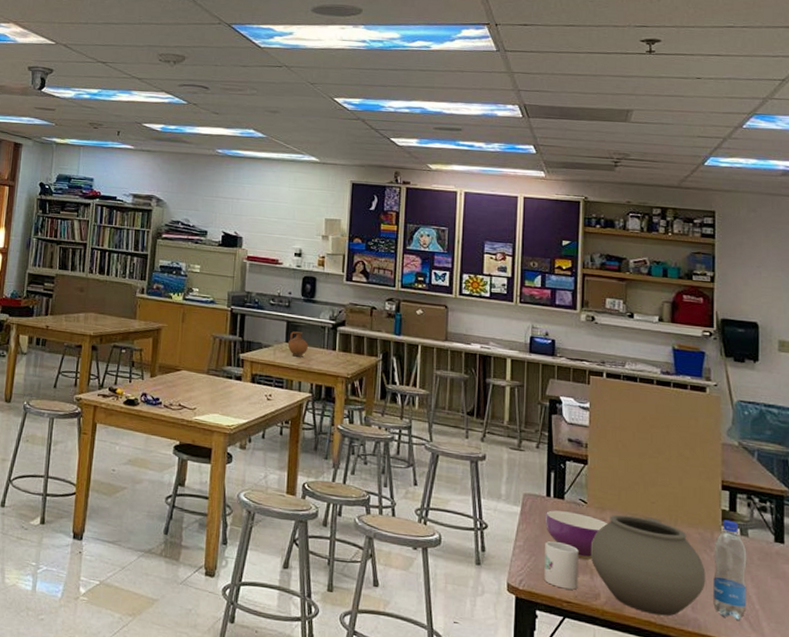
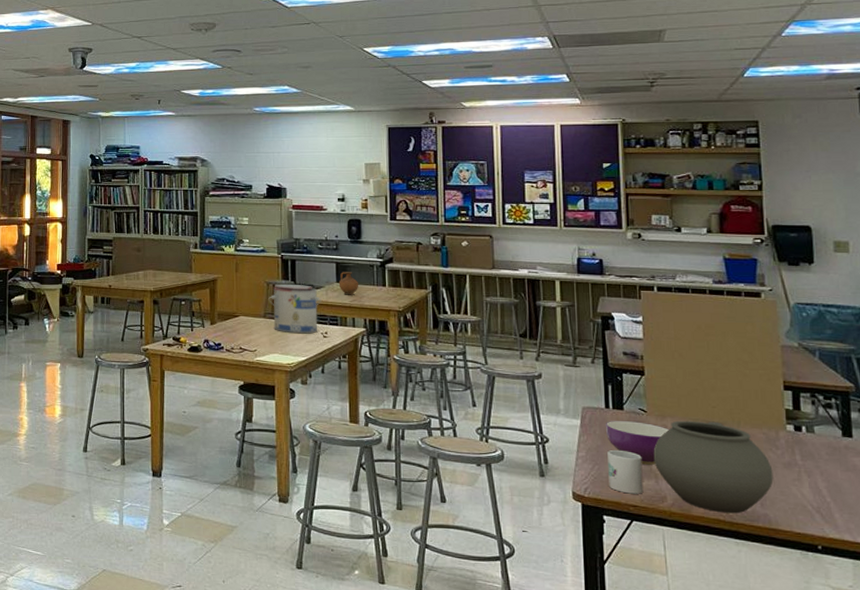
paint can: none [213,339,269,395] -> present [268,284,322,334]
bottle: present [713,520,747,621] -> none [779,418,818,514]

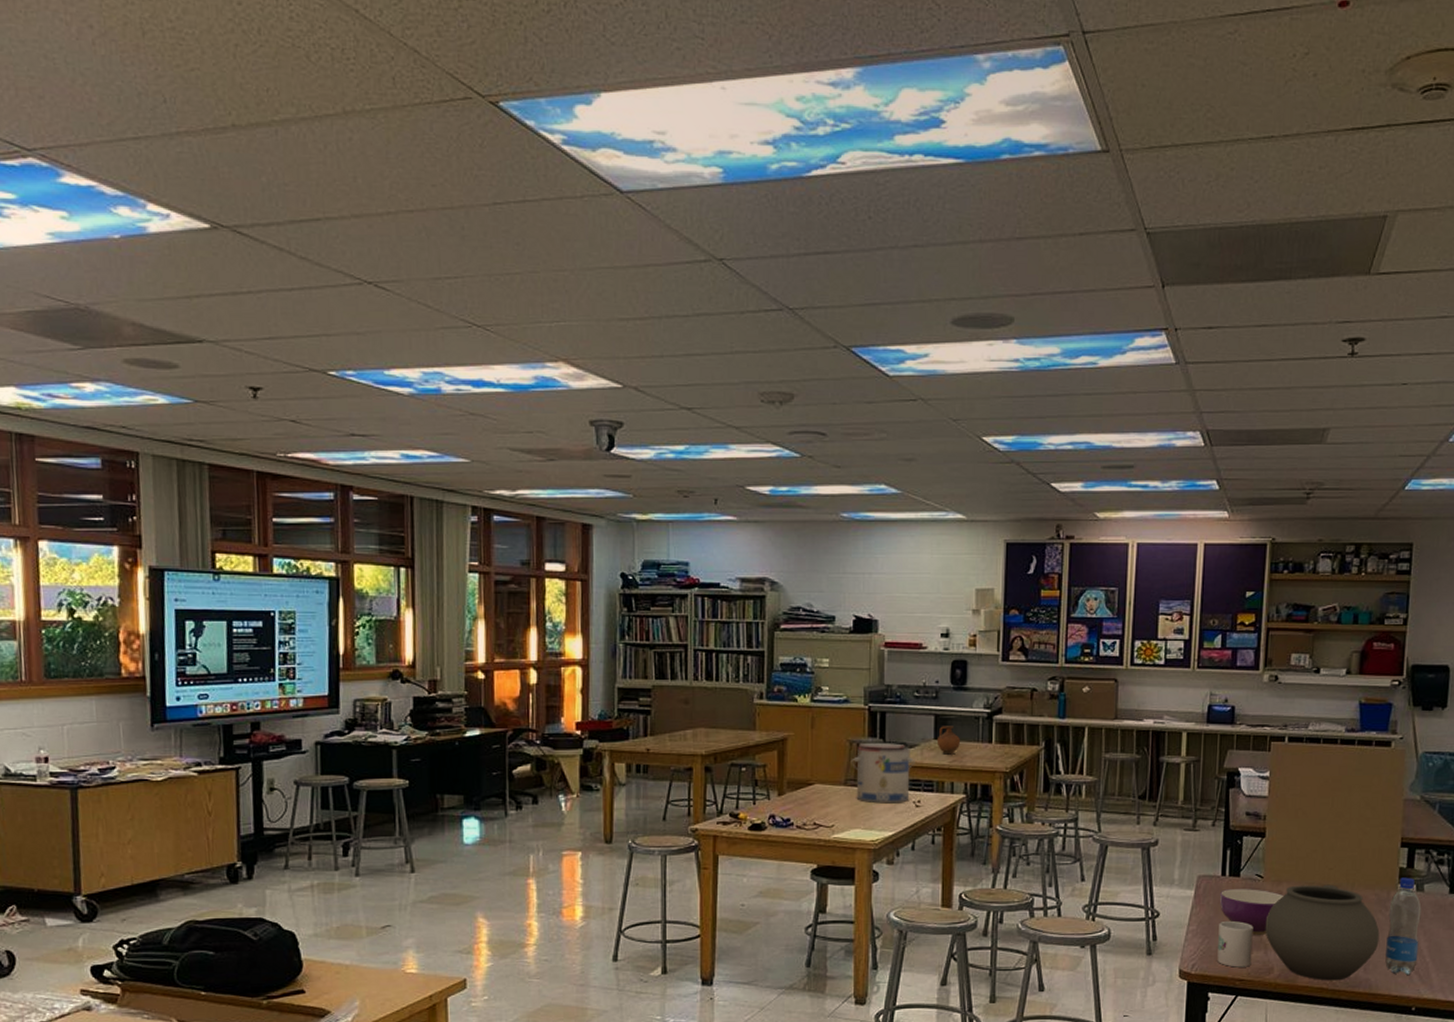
bottle: none [779,418,818,514] -> present [1385,877,1422,976]

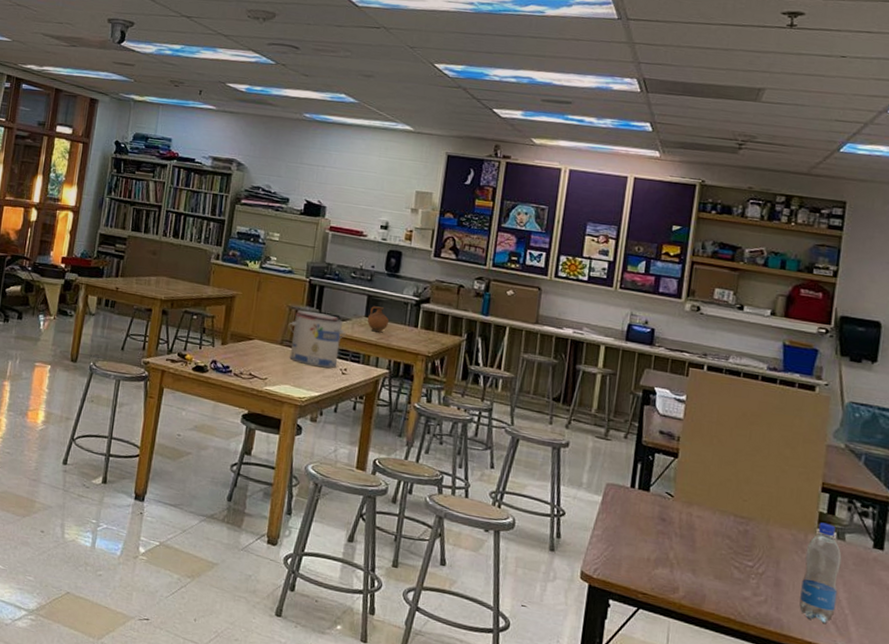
mug: present [1217,920,1254,968] -> none [620,532,660,582]
bowl: present [1219,888,1283,935] -> none [627,501,694,553]
clay pot: present [1265,884,1380,981] -> none [672,510,795,615]

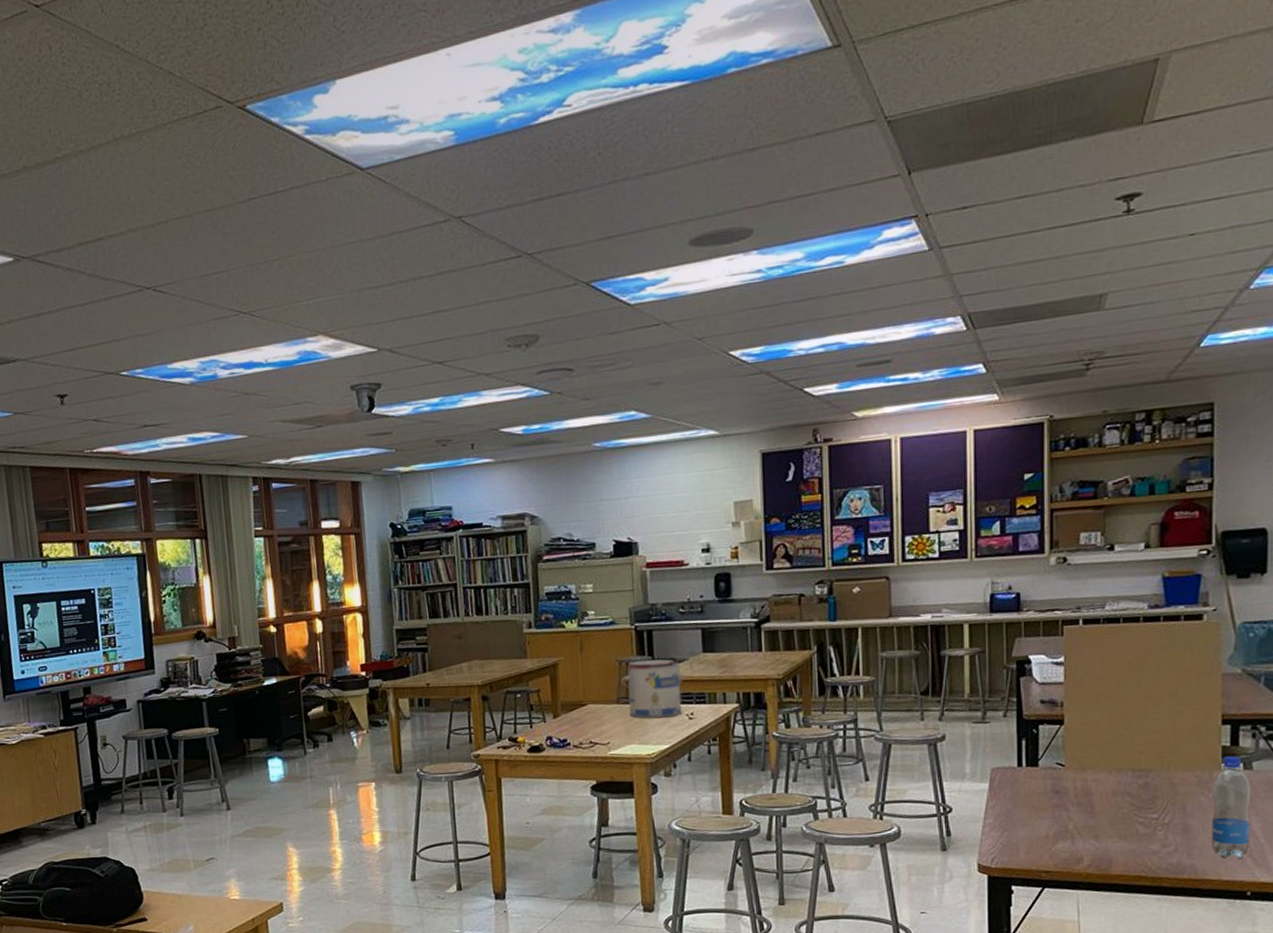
ceramic jug: present [367,306,390,333] -> none [705,638,730,667]

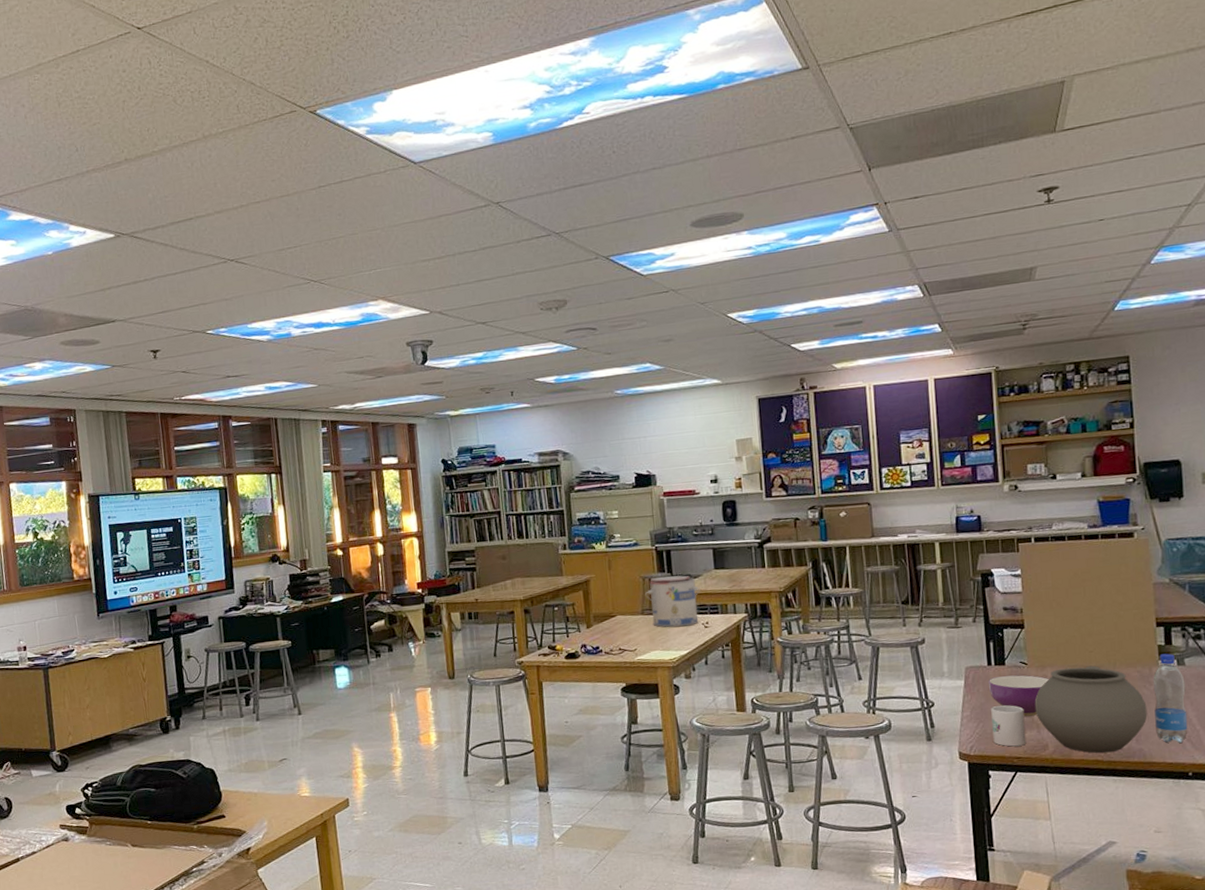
bowl: none [1016,778,1089,825] -> present [987,675,1049,717]
mug: none [1018,812,1058,859] -> present [991,705,1026,747]
clay pot: none [1070,768,1203,869] -> present [1034,665,1148,753]

